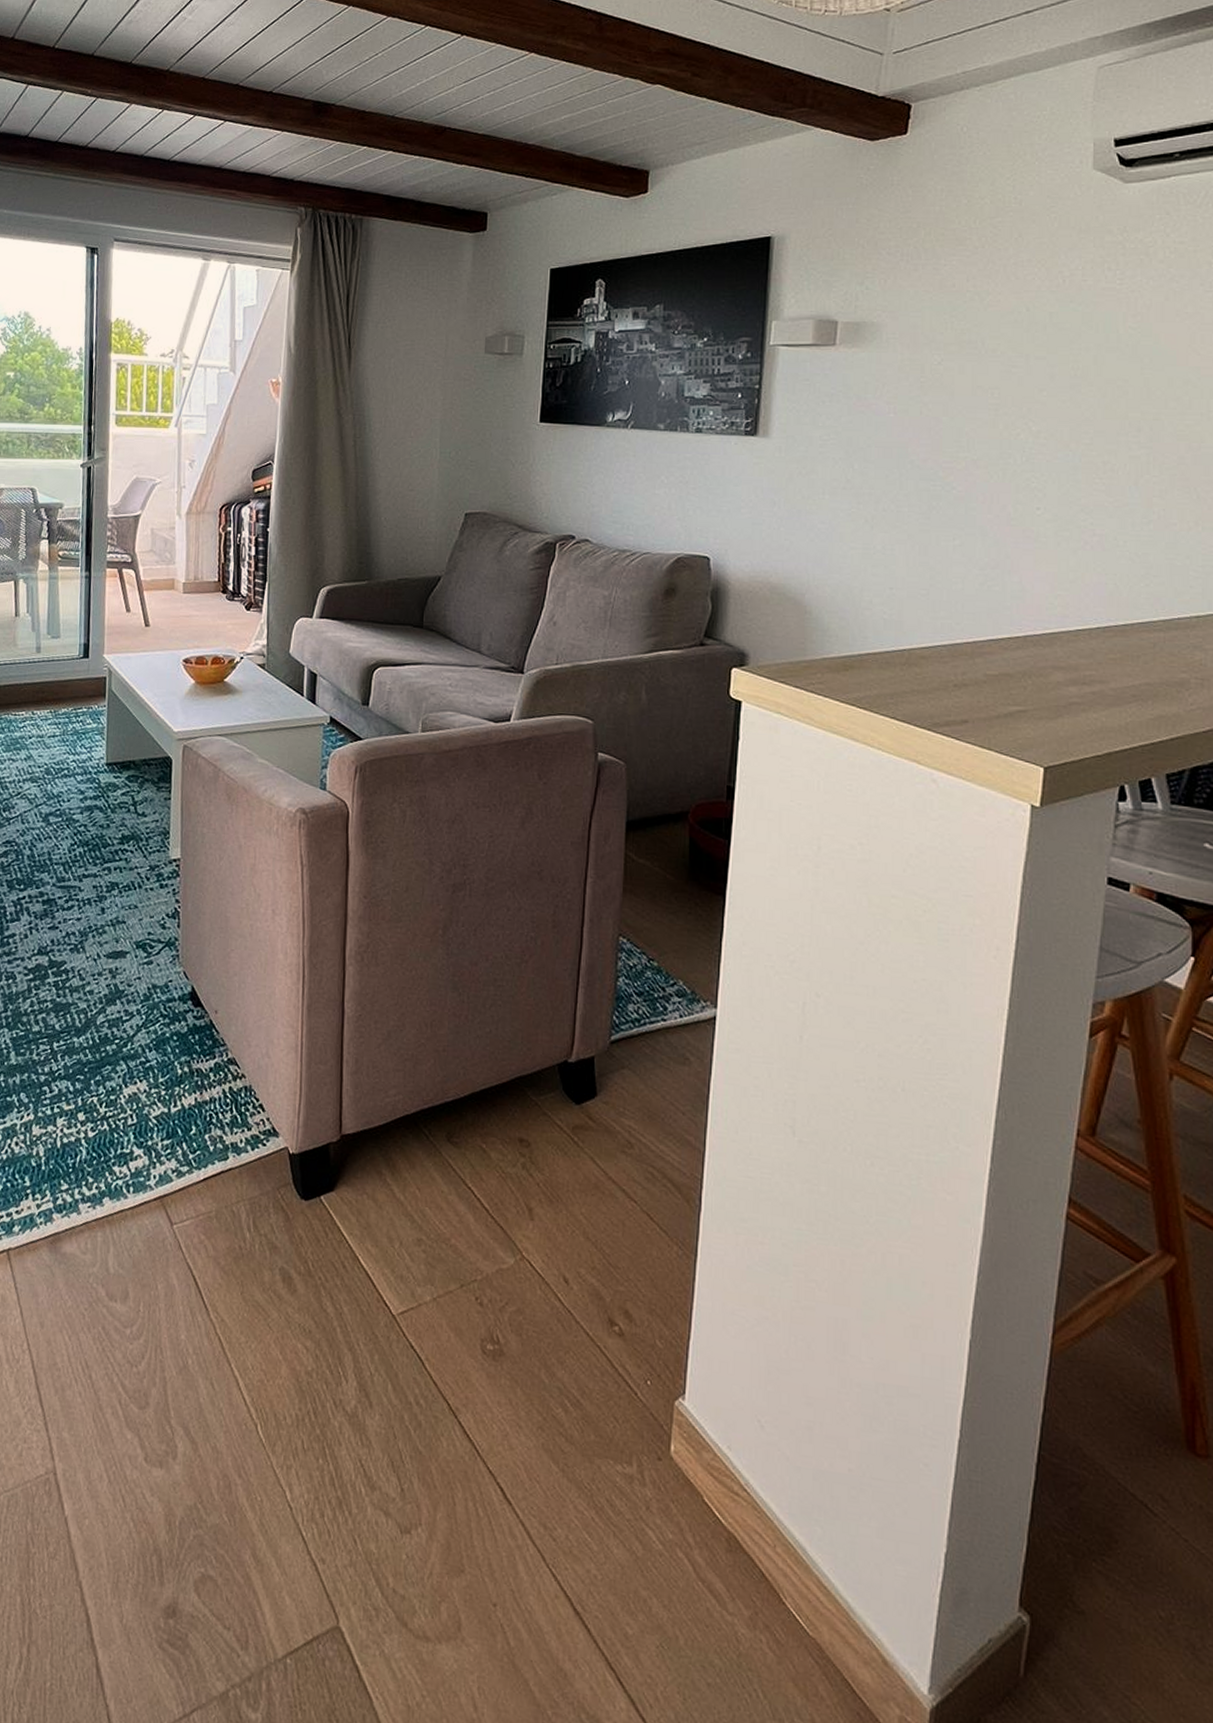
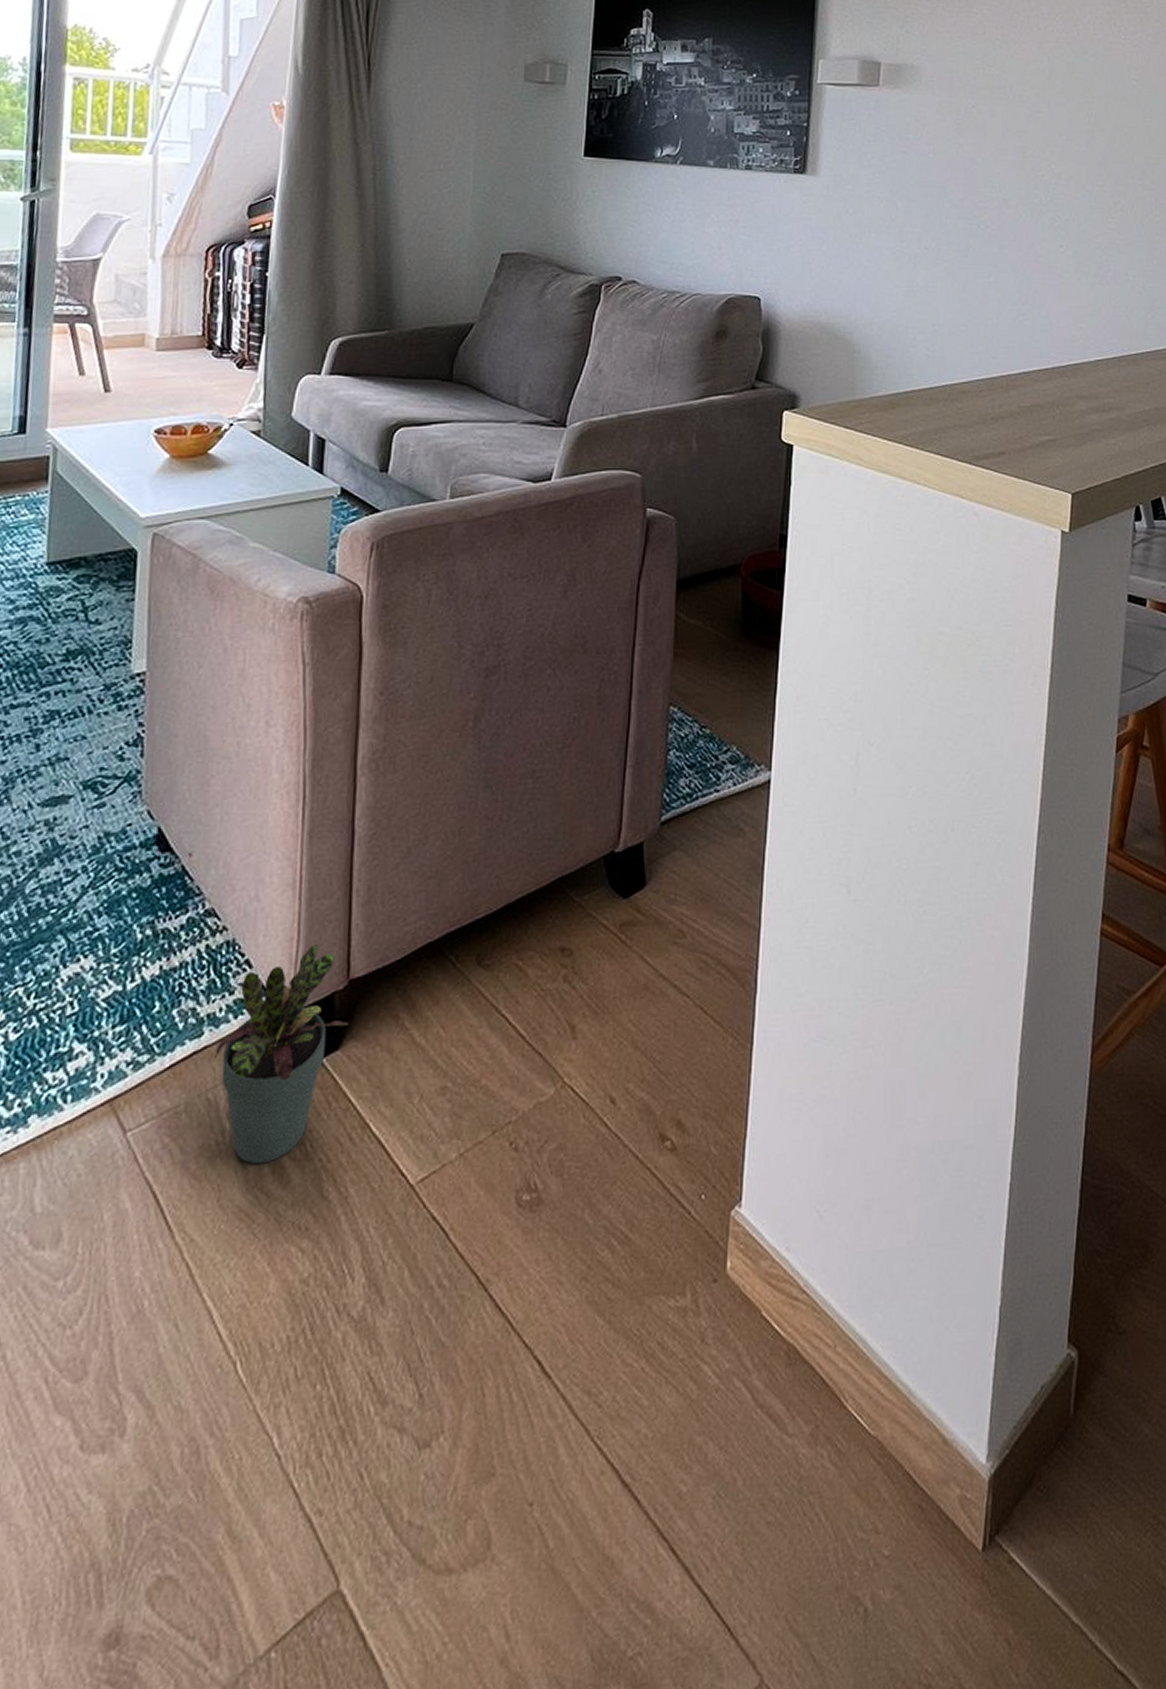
potted plant: none [237,1100,342,1272] -> present [215,943,349,1165]

